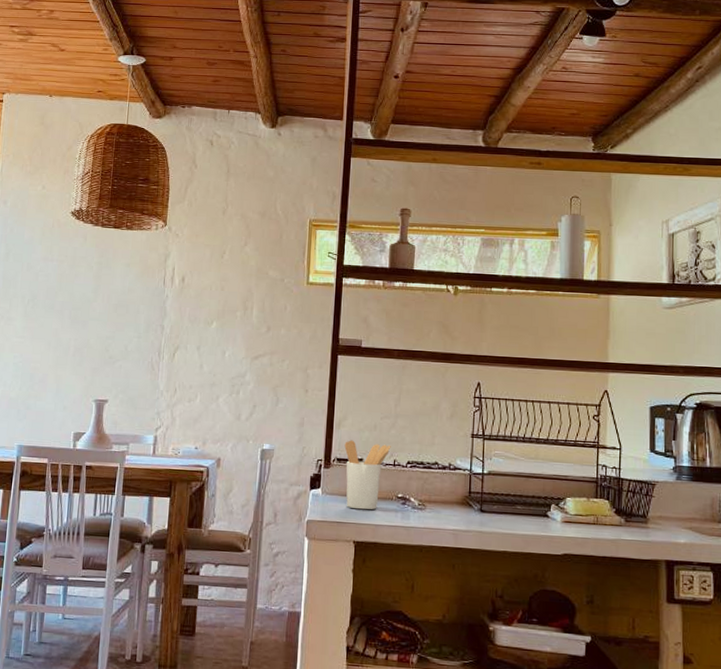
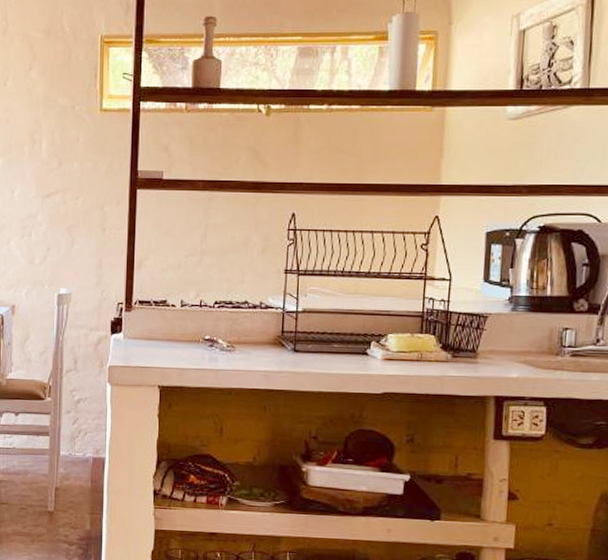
utensil holder: present [344,440,391,510] -> none [146,281,197,354]

